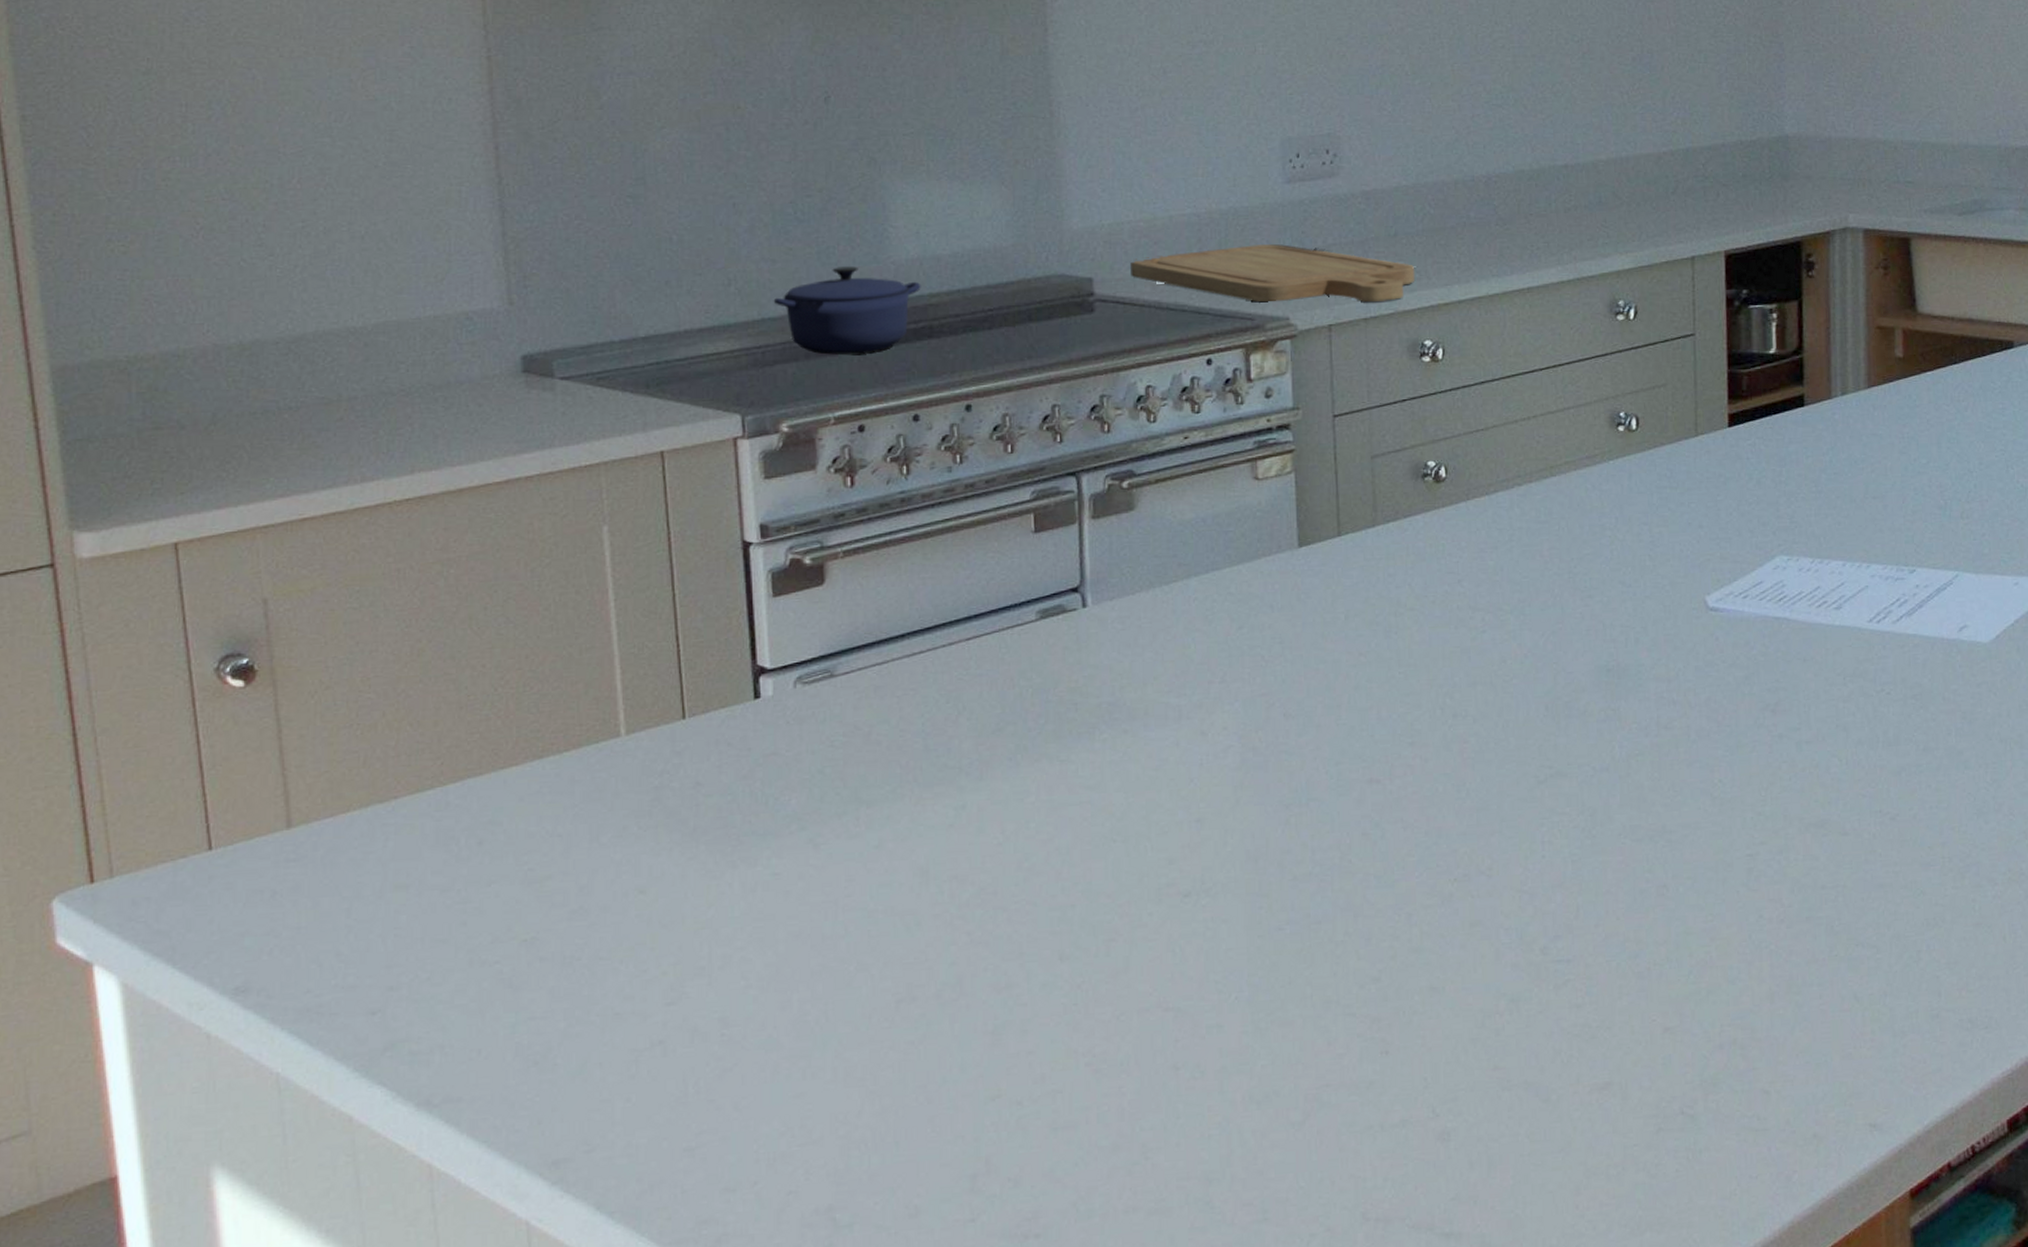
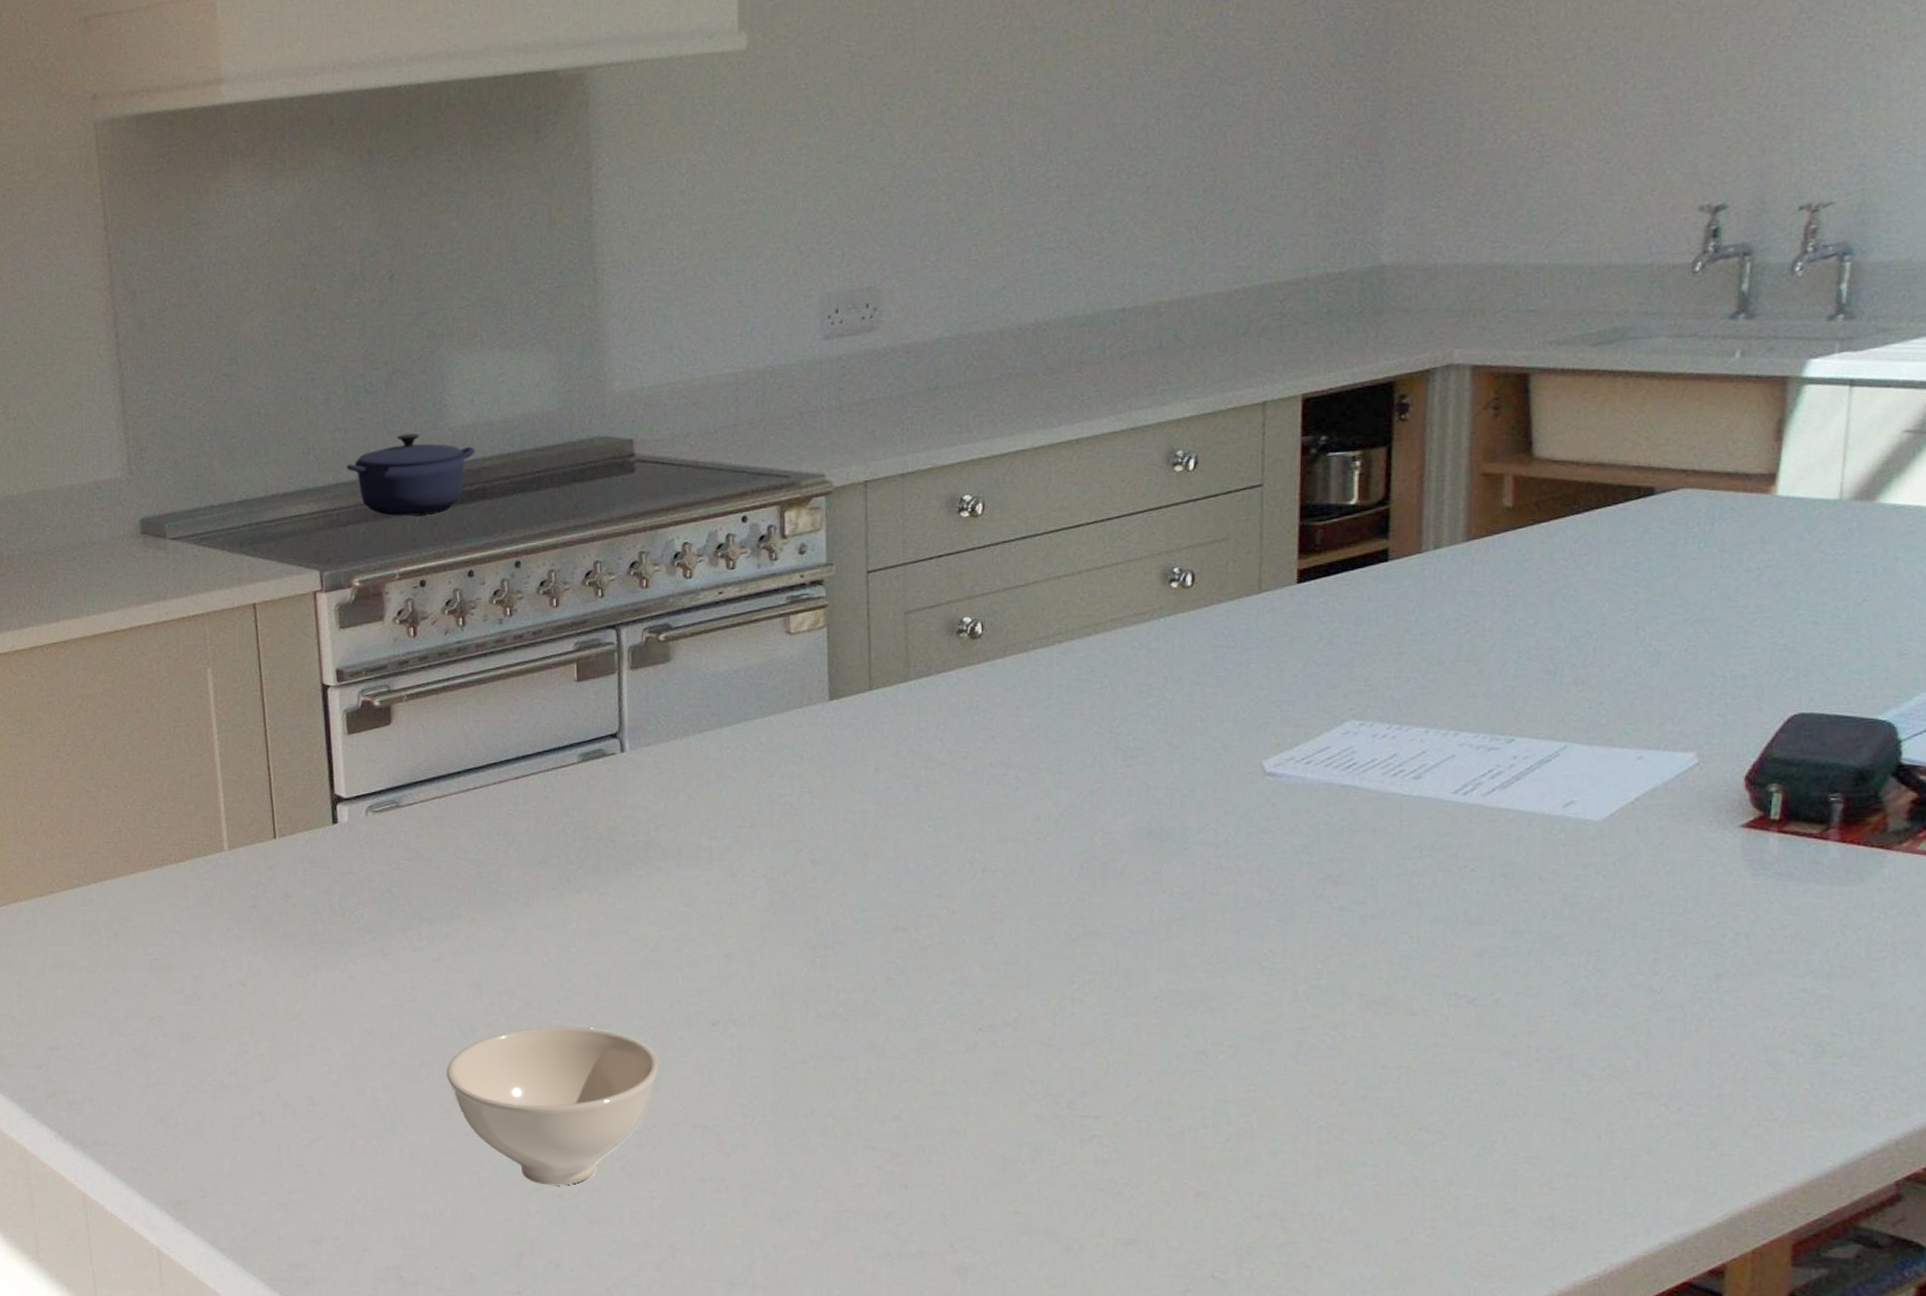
bowl: none [887,910,1128,1093] -> present [445,1026,660,1186]
chopping board: present [1129,244,1416,303] -> none [668,401,956,460]

